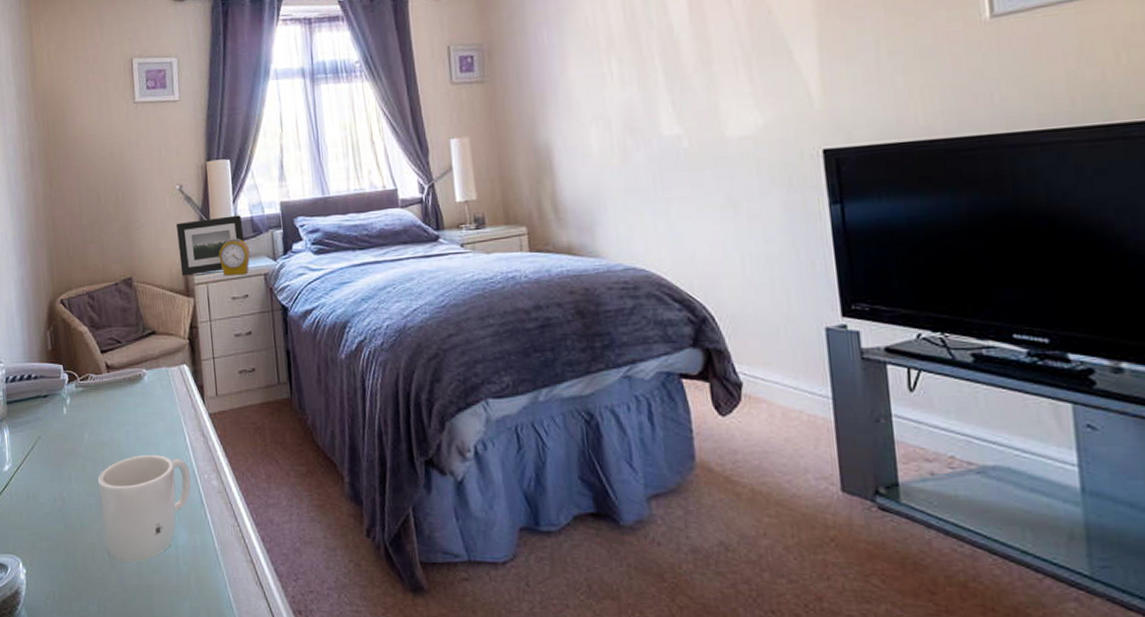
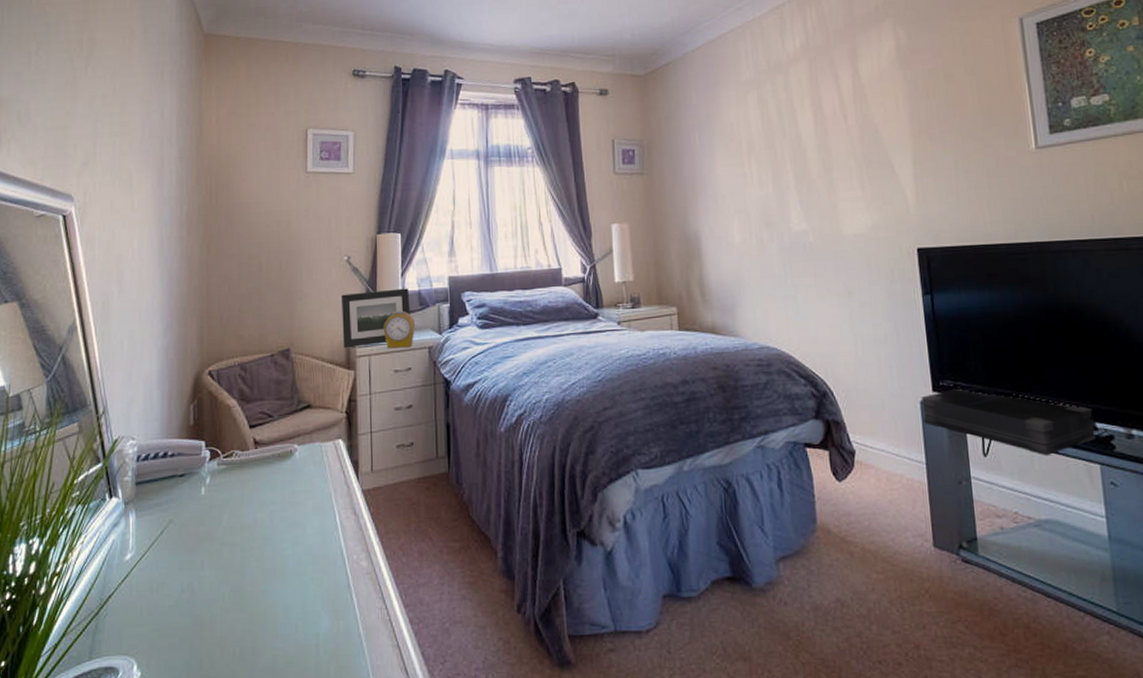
mug: present [97,454,191,562] -> none [234,535,339,656]
game console: none [827,311,1067,393] -> present [921,387,1096,457]

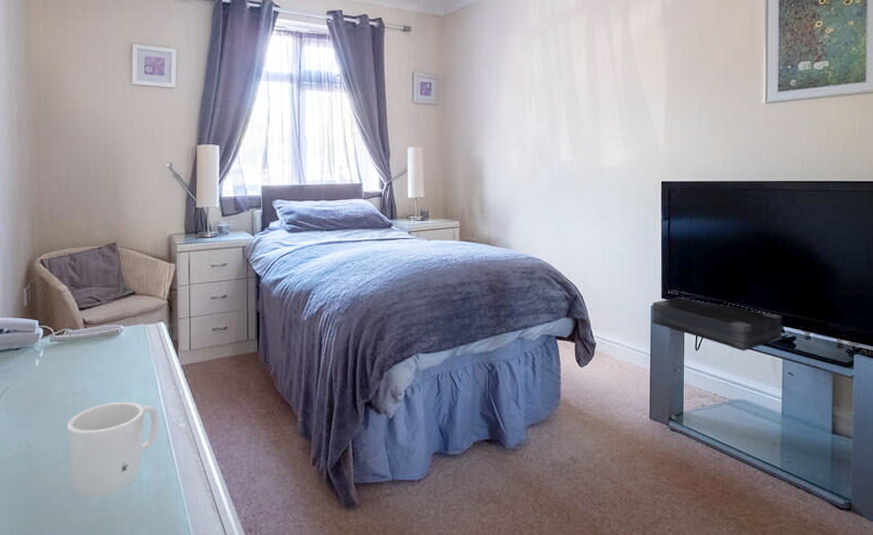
mug: none [234,535,339,656] -> present [66,401,160,498]
picture frame: present [342,288,411,349] -> none [164,194,227,245]
alarm clock: present [383,310,416,348] -> none [202,214,232,246]

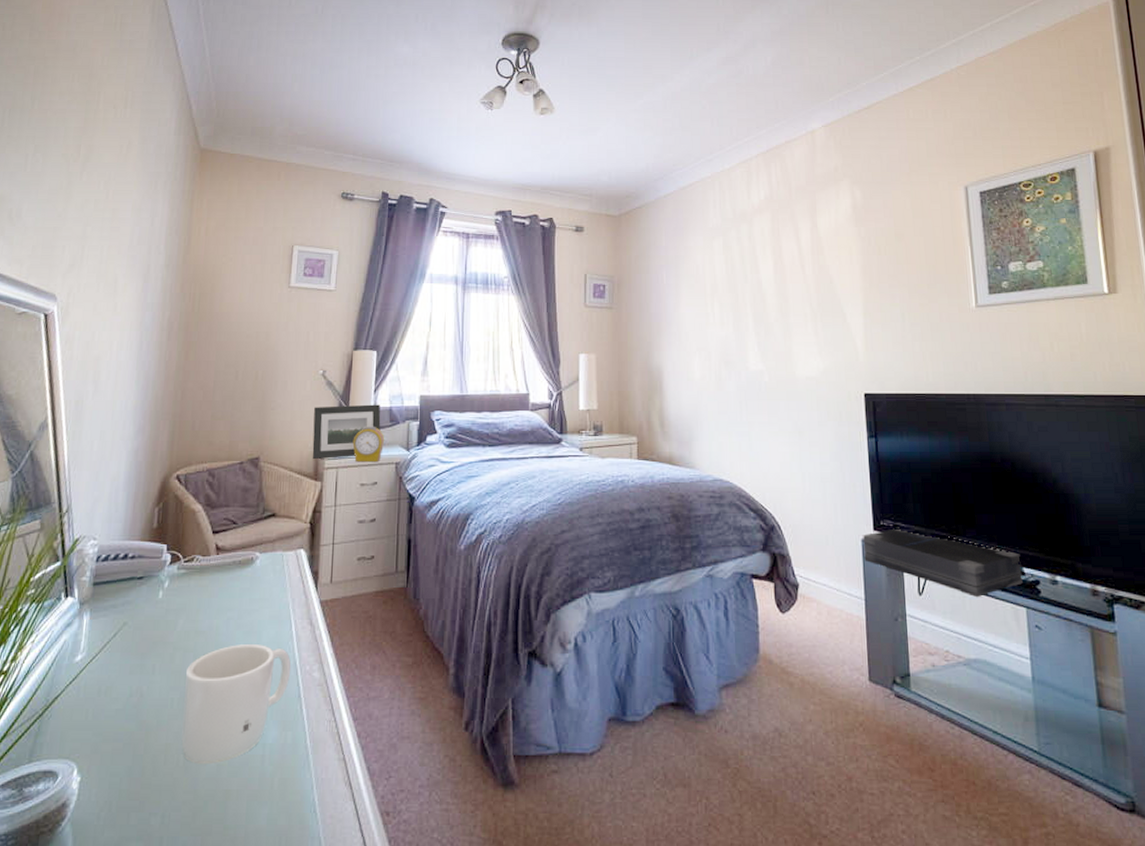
picture frame: none [164,194,227,245] -> present [312,404,381,460]
alarm clock: none [202,214,232,246] -> present [352,426,385,463]

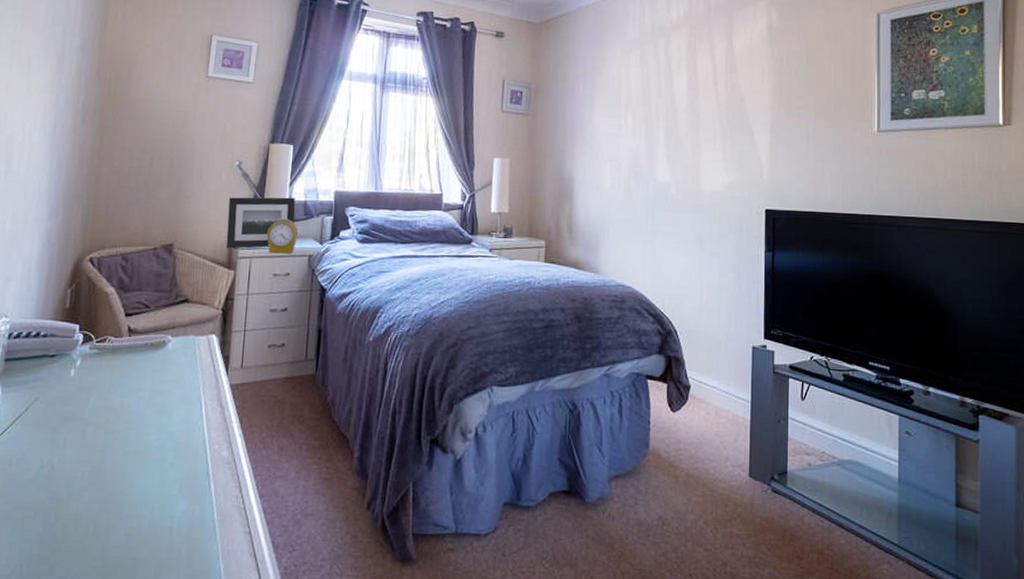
mug: present [181,643,291,765] -> none [91,422,201,534]
game console: present [863,527,1023,598] -> none [753,336,898,405]

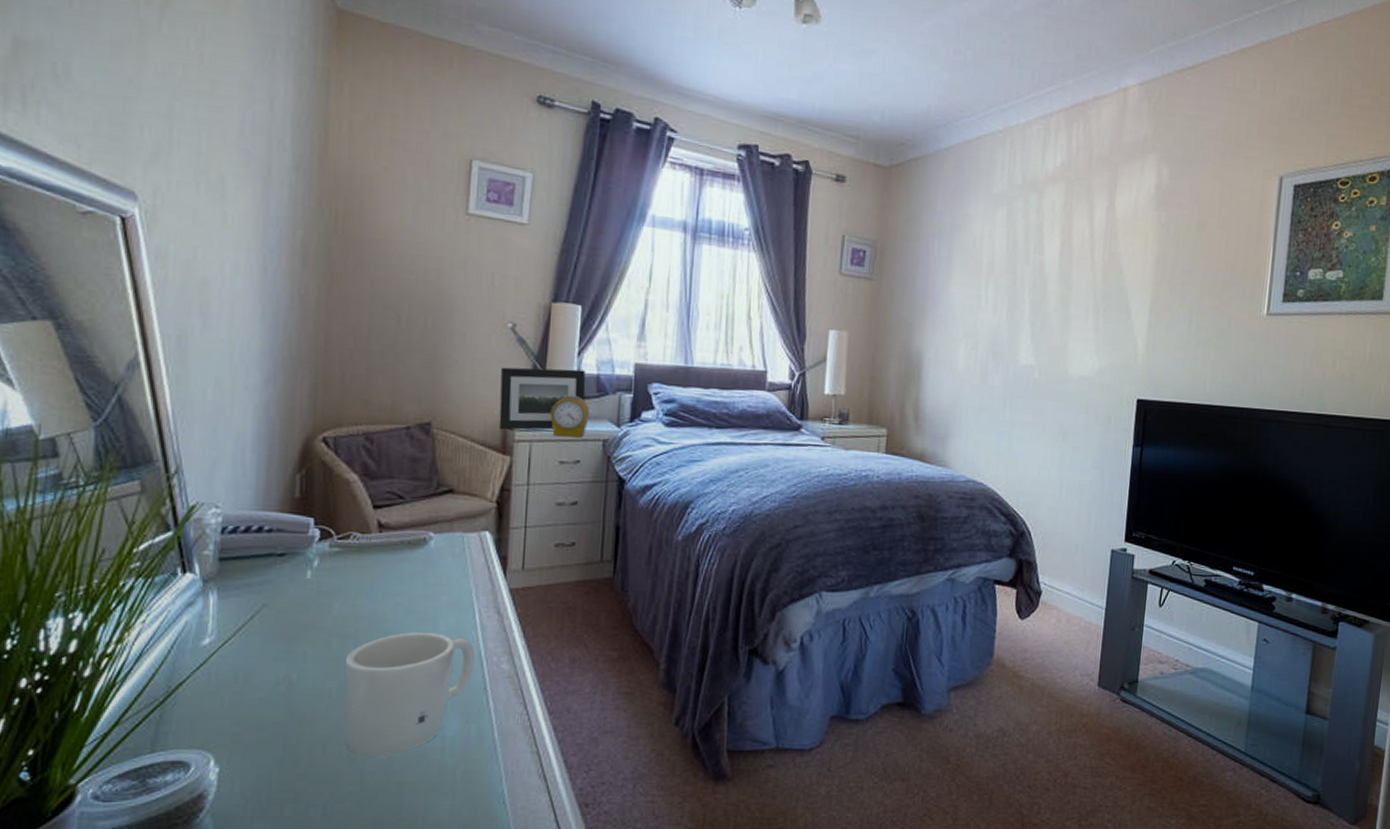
mug: none [91,422,201,534] -> present [343,631,475,756]

